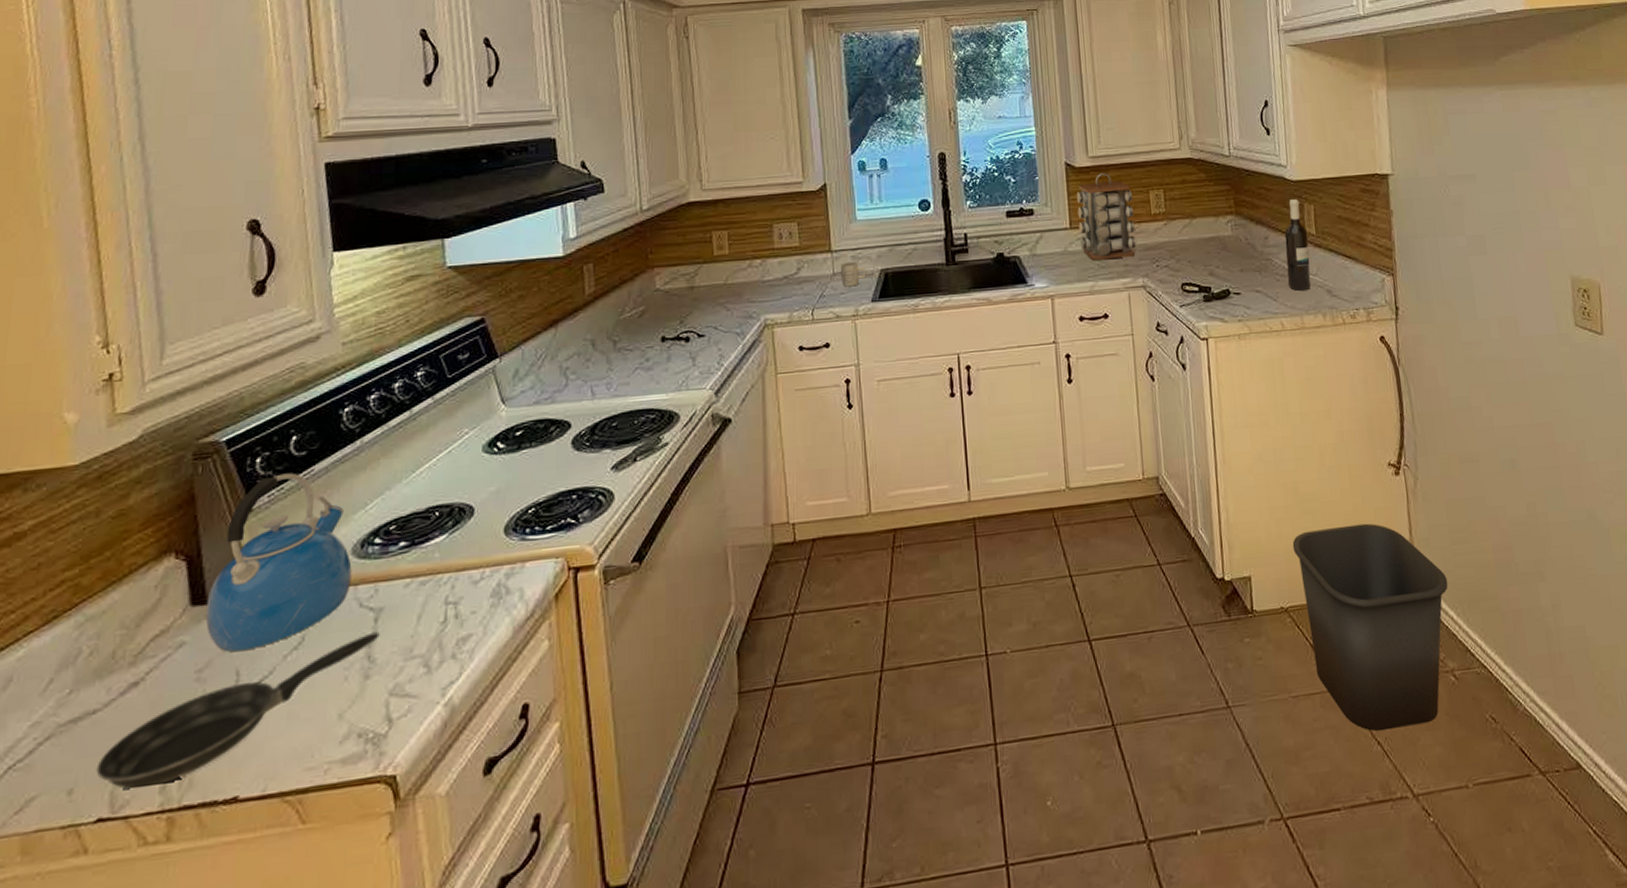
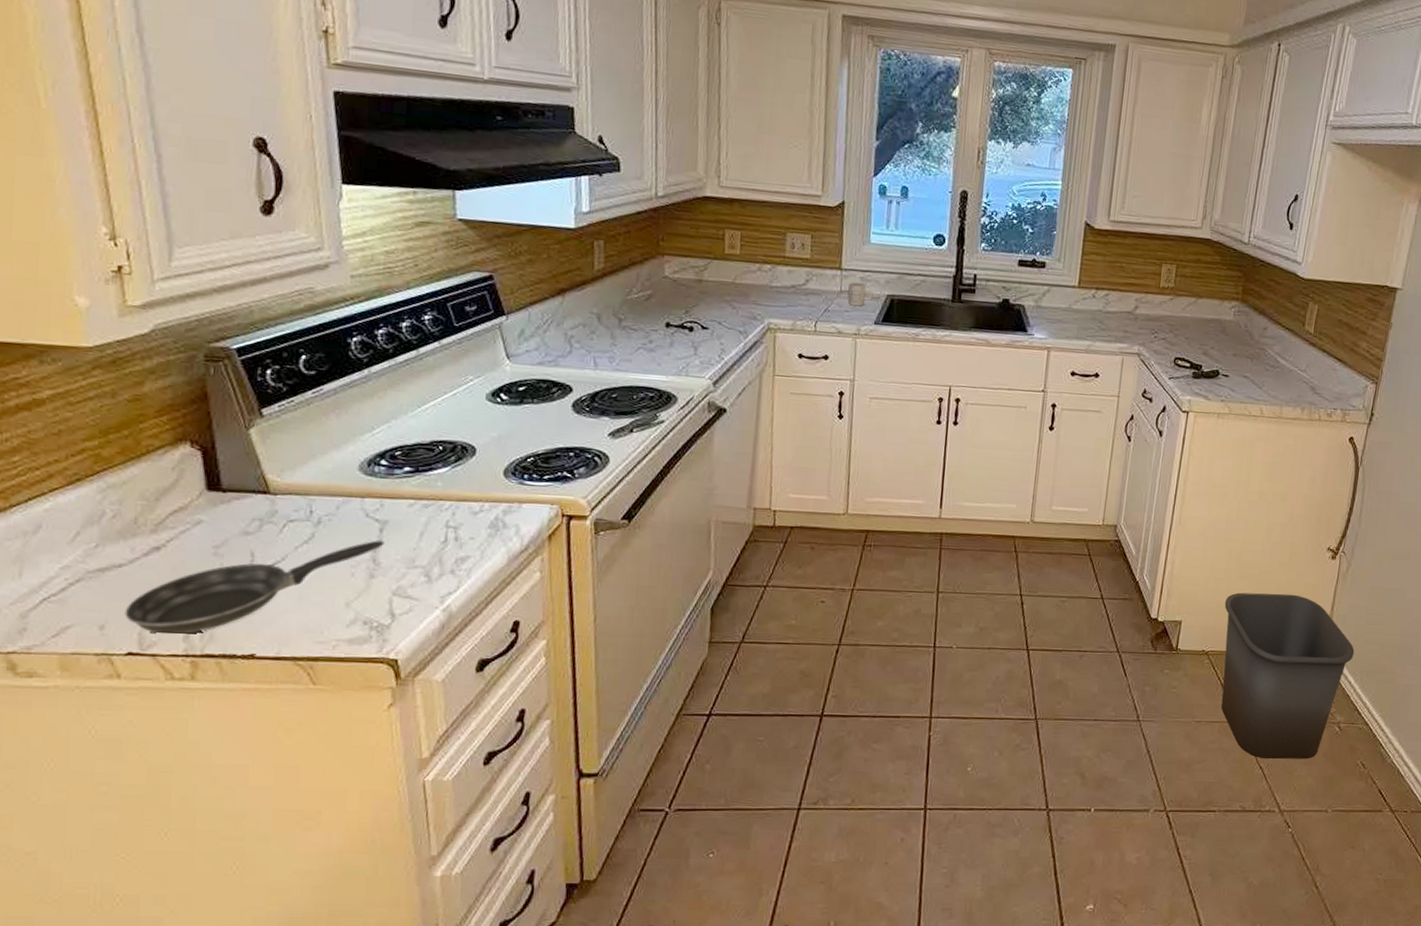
kettle: present [205,472,352,652] -> none [221,388,359,537]
spice rack: present [1076,172,1136,261] -> none [1085,238,1145,325]
wine bottle: present [1284,199,1312,291] -> none [1275,296,1306,384]

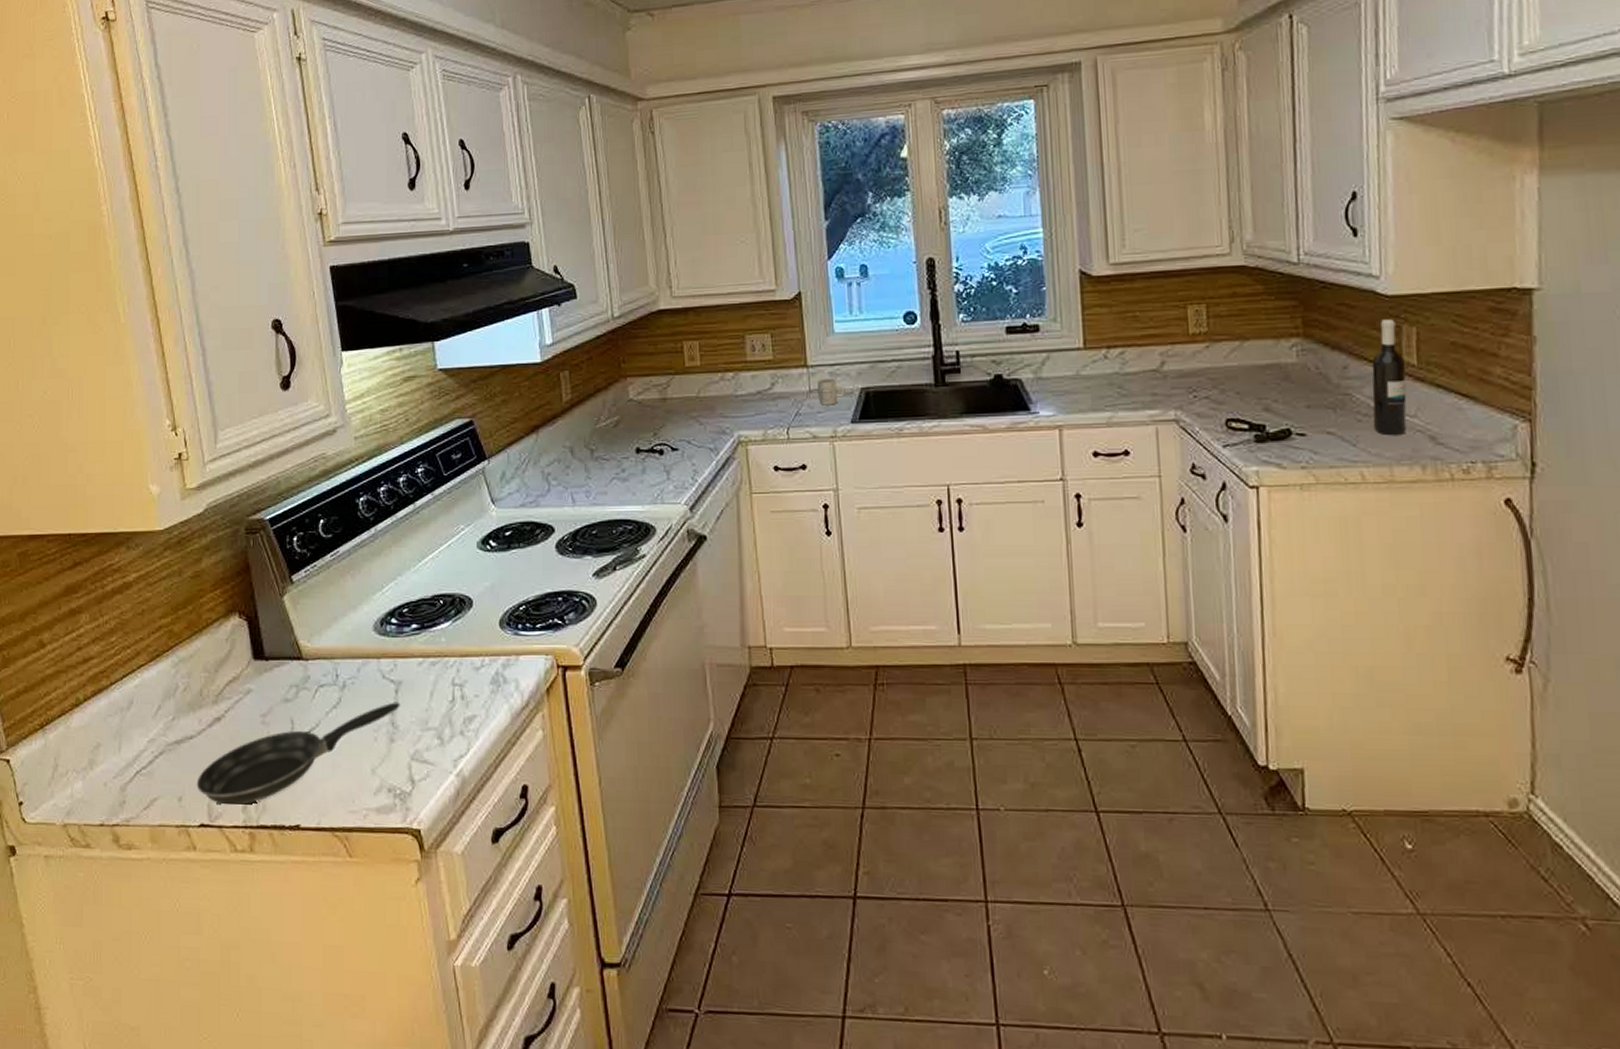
waste bin: present [1221,592,1355,759] -> none [1362,726,1586,974]
wine bottle: none [1275,296,1306,384] -> present [1371,319,1407,435]

